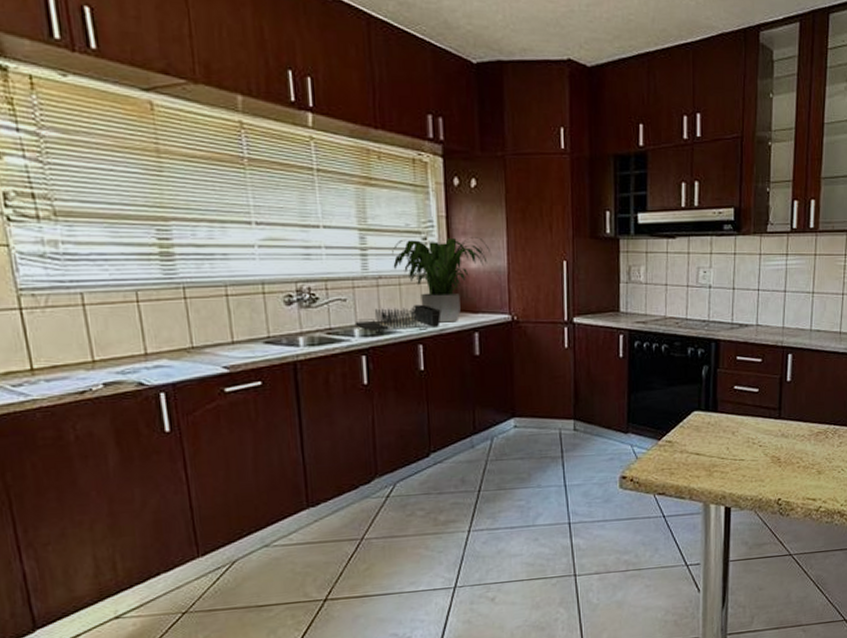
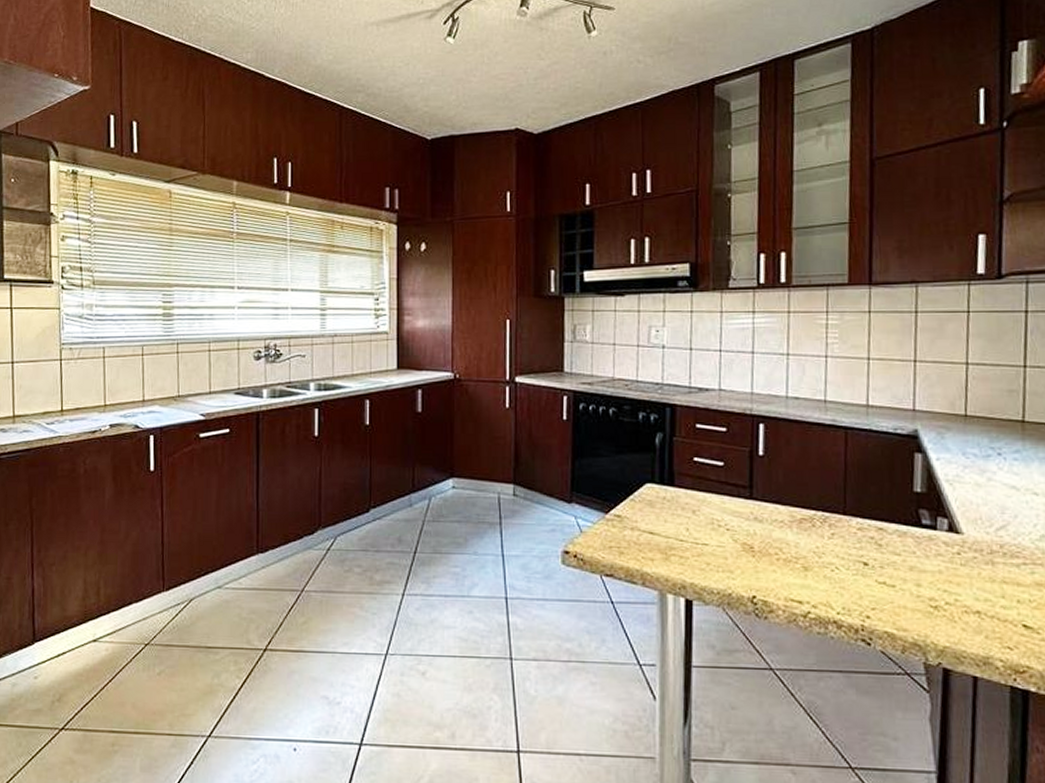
dish rack: present [354,304,443,333] -> none [311,361,389,388]
potted plant: present [392,237,492,323] -> none [347,297,437,379]

